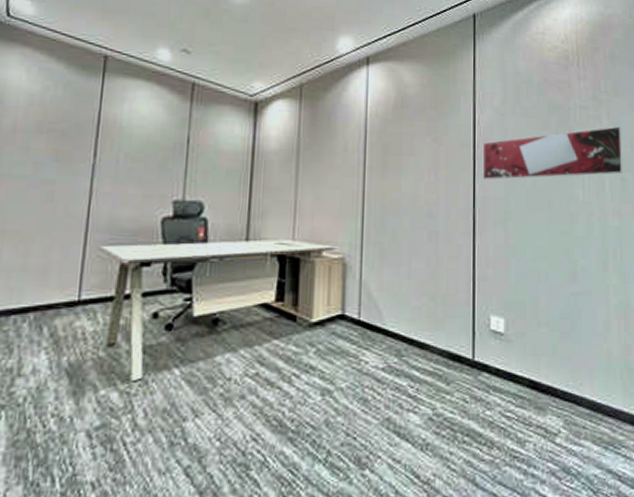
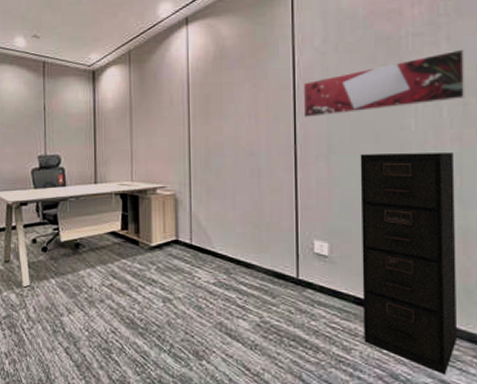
filing cabinet: none [535,223,622,464] -> present [360,152,458,375]

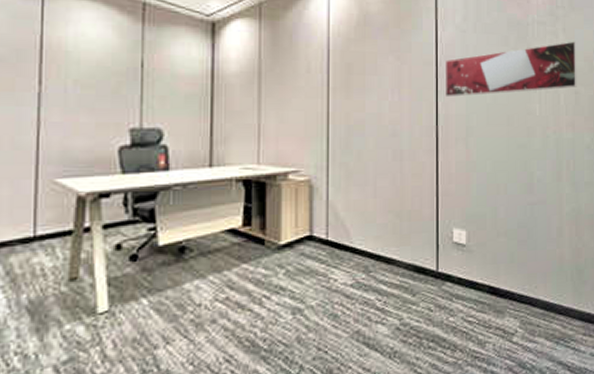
filing cabinet: present [360,152,458,375] -> none [494,138,572,357]

